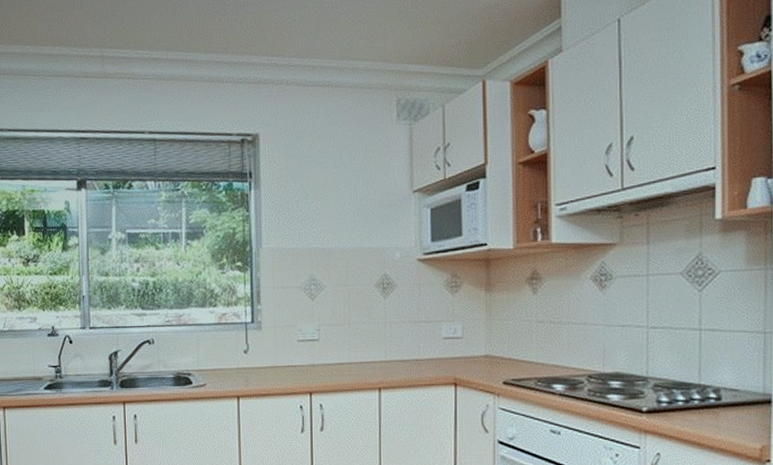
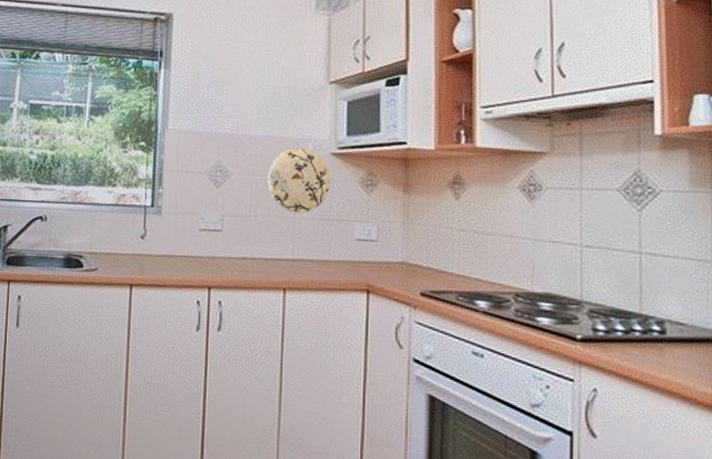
decorative plate: none [359,256,418,318] -> present [267,147,331,214]

